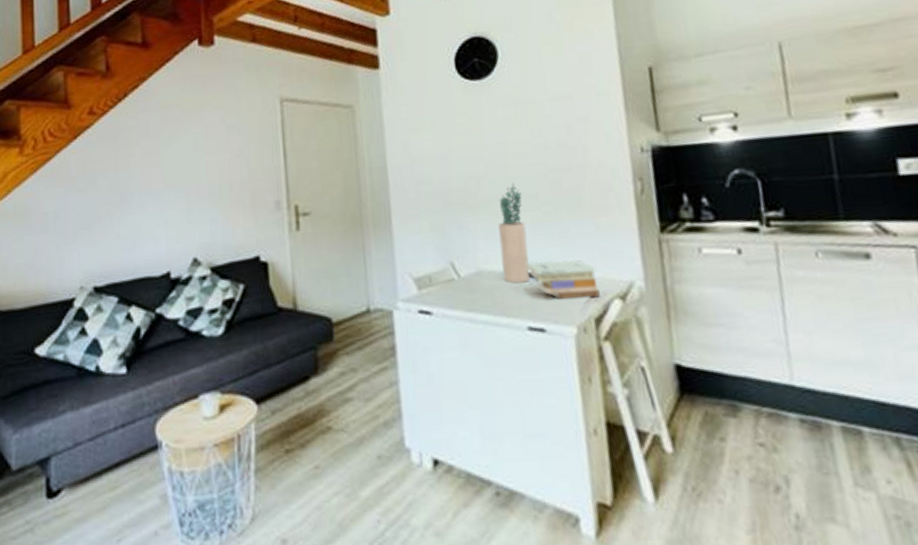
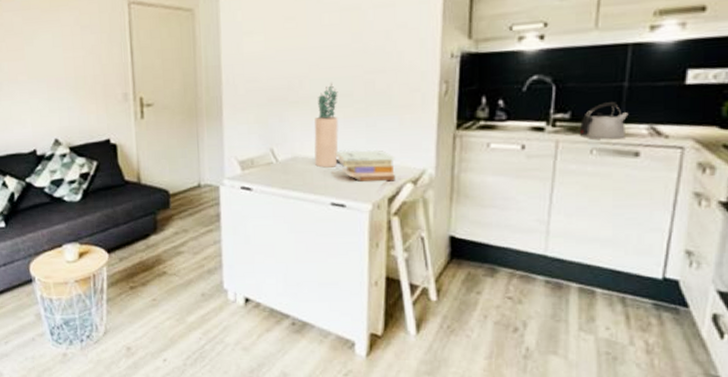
kettle: none [796,197,850,242] -> present [579,102,629,141]

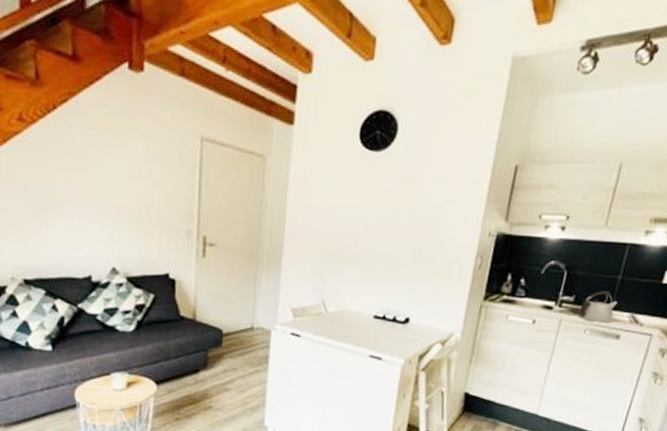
vase: present [314,83,339,168] -> none [360,245,389,323]
books: present [335,150,396,183] -> none [379,309,430,341]

